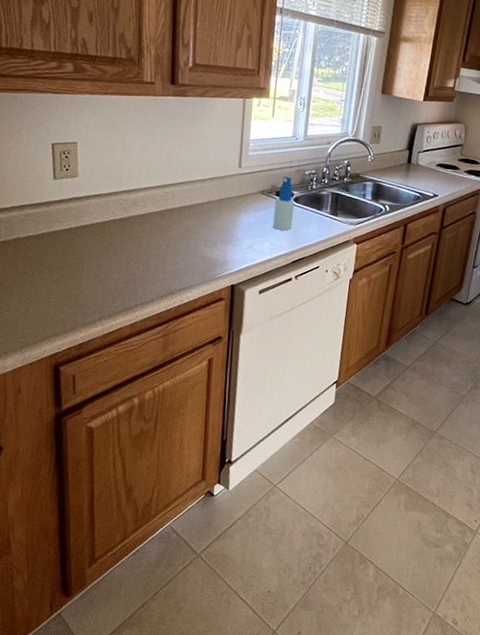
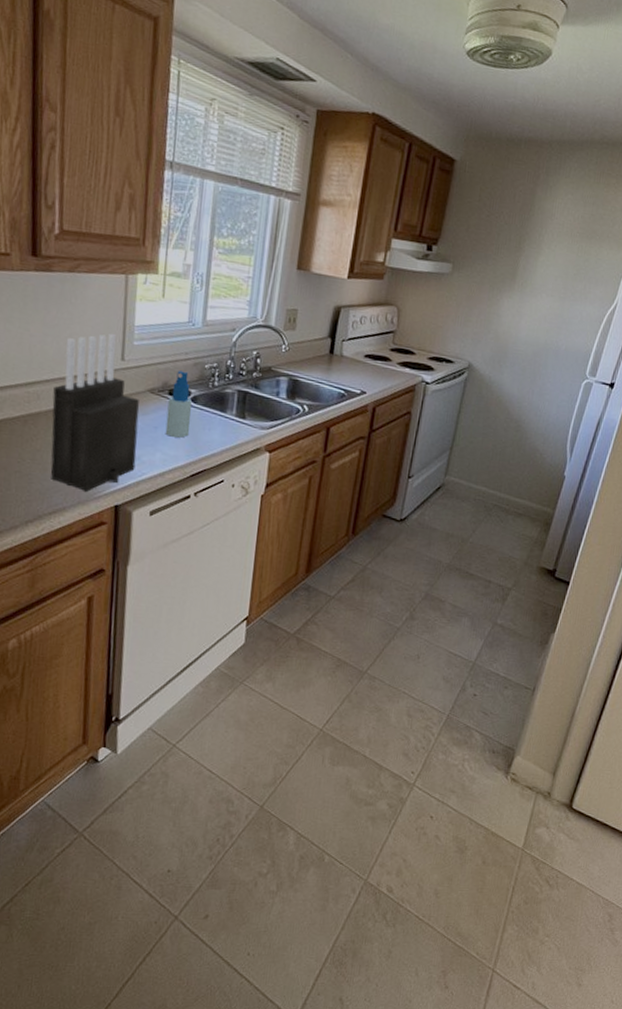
knife block: none [181,145,252,273] -> present [50,333,140,492]

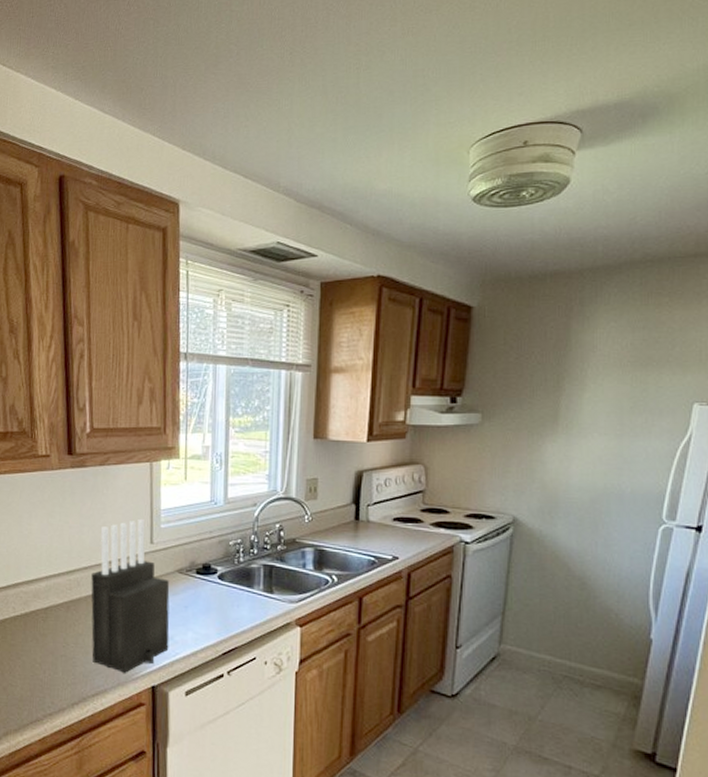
spray bottle: present [165,370,192,438] -> none [195,549,220,616]

